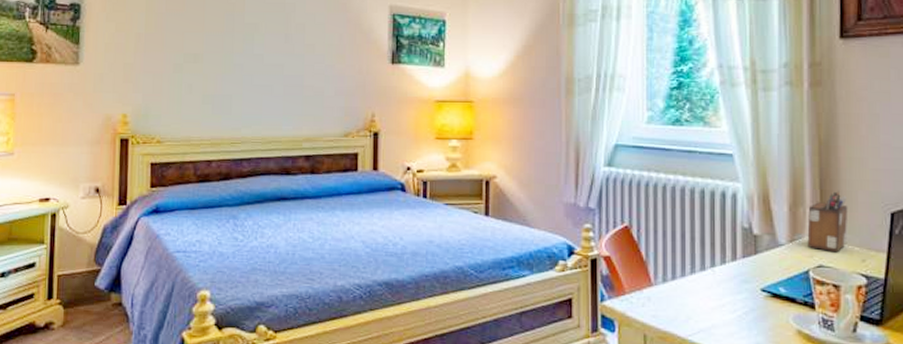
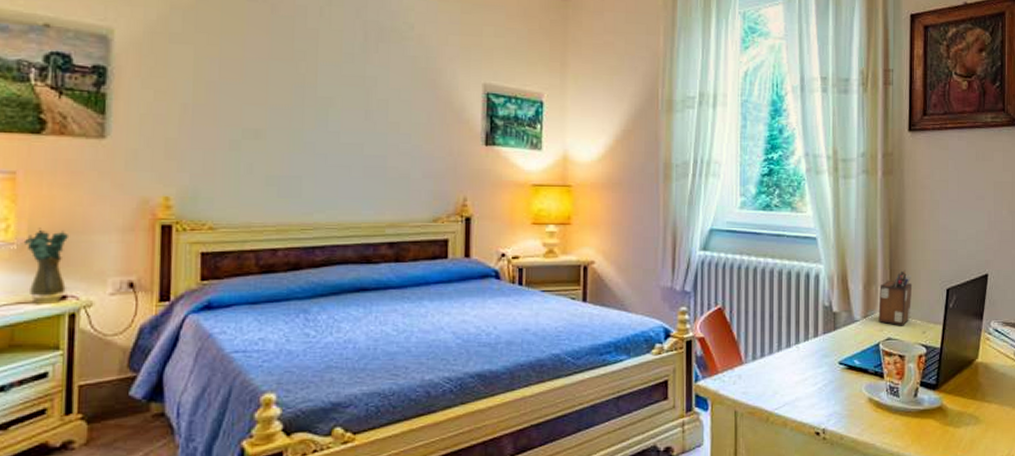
vase: none [19,140,52,206] -> present [23,228,70,305]

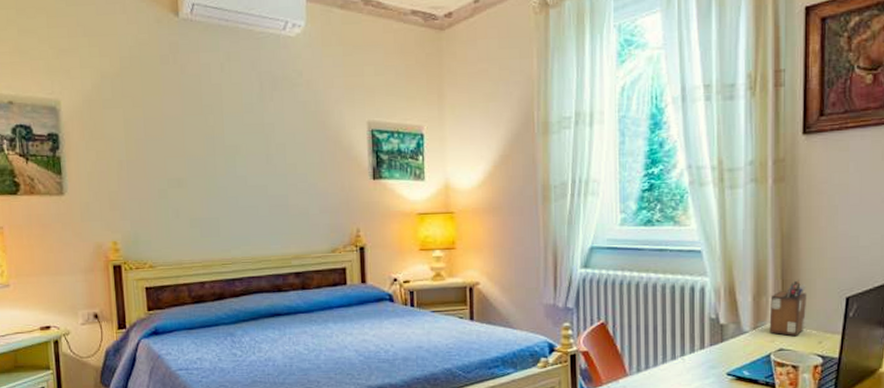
vase: present [23,228,70,305] -> none [15,272,49,334]

